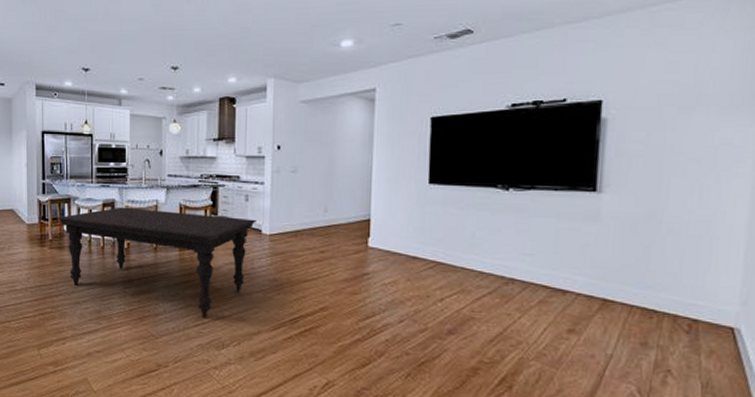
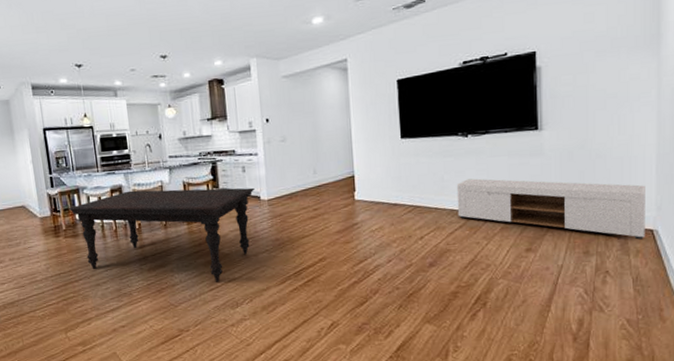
cabinet: none [487,239,728,338] -> present [456,178,645,240]

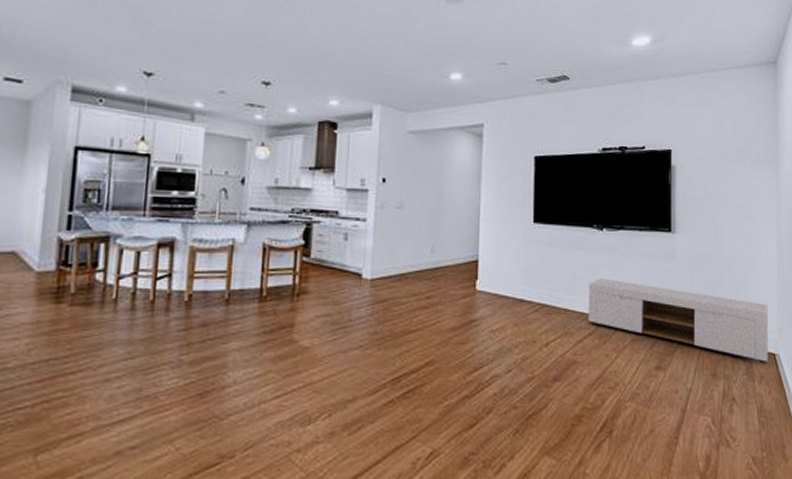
dining table: present [68,187,255,282] -> none [86,247,356,387]

